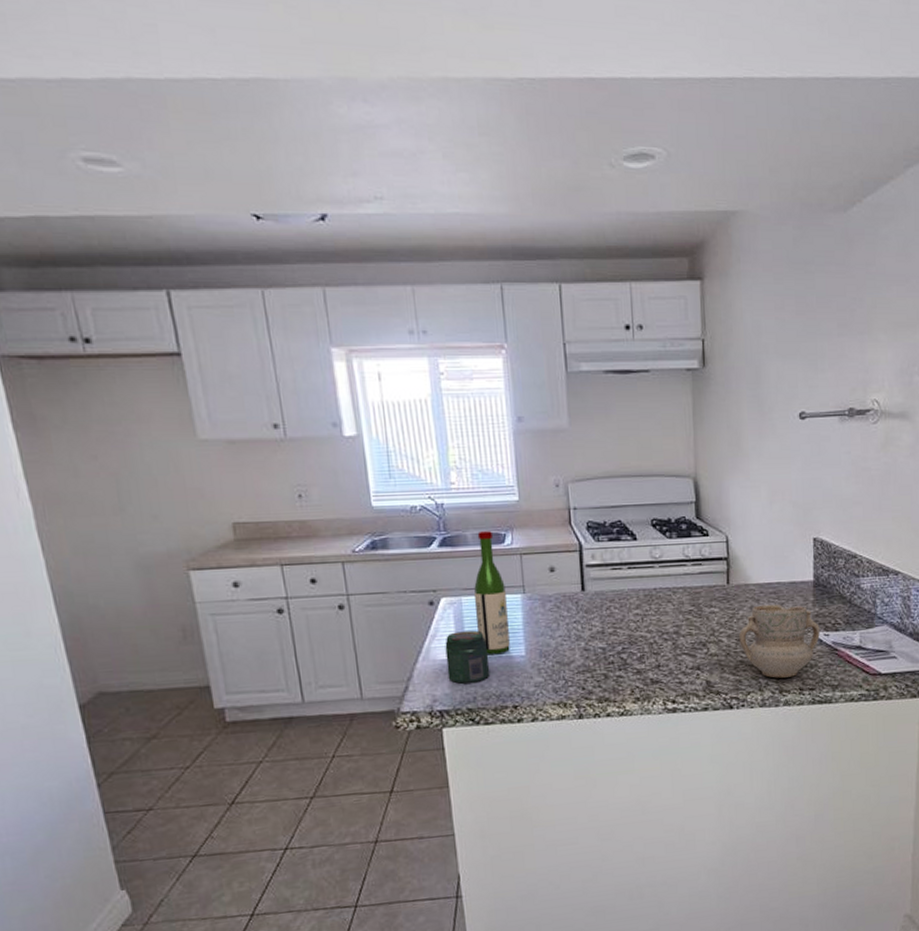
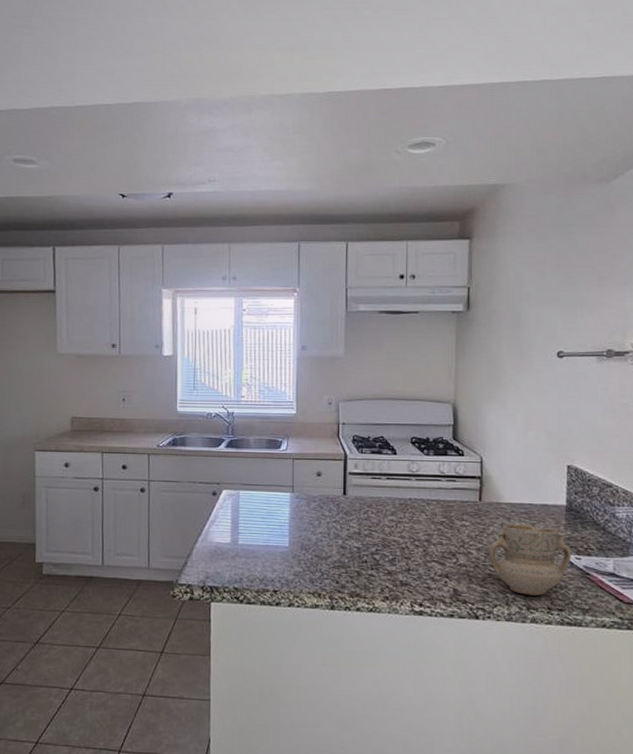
jar: present [445,630,491,684] -> none [221,520,257,566]
wine bottle: present [473,530,510,655] -> none [249,436,277,543]

